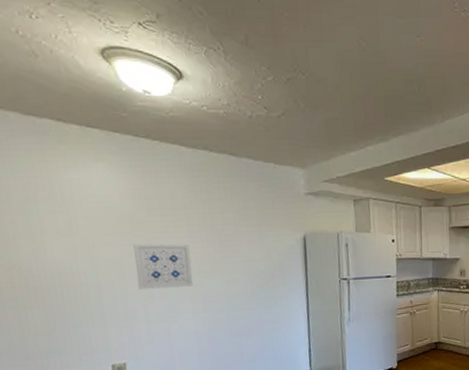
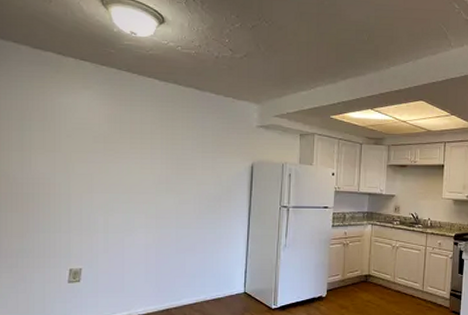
wall art: present [133,243,194,289] -> none [102,161,150,203]

